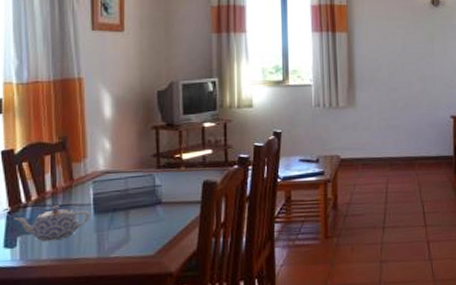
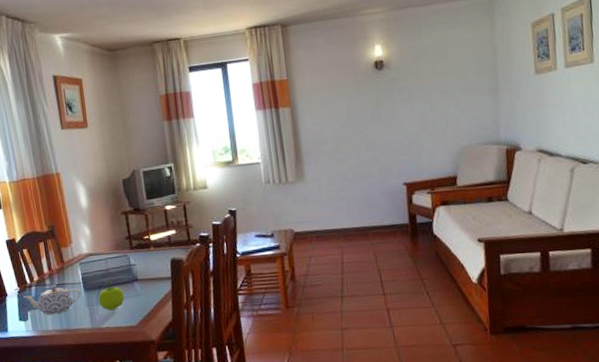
fruit: none [110,203,143,237] -> present [98,281,125,311]

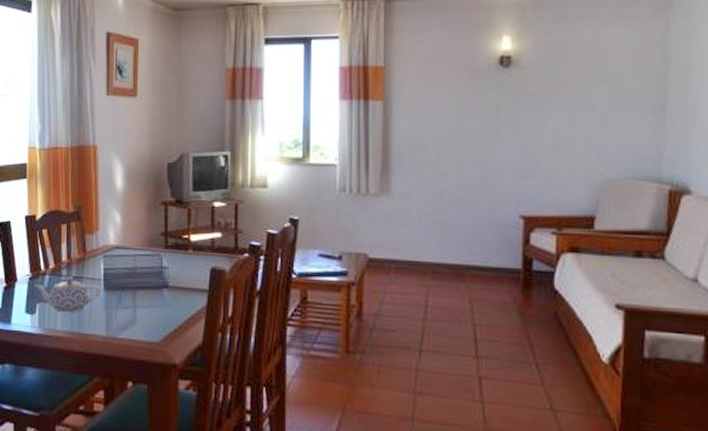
fruit: present [98,281,125,311] -> none [118,282,150,319]

